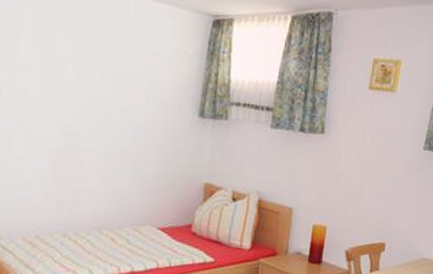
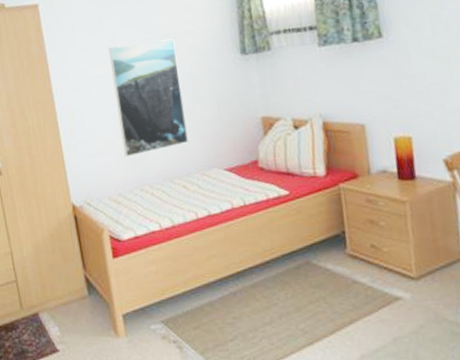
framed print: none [51,71,135,198] -> present [108,38,188,157]

